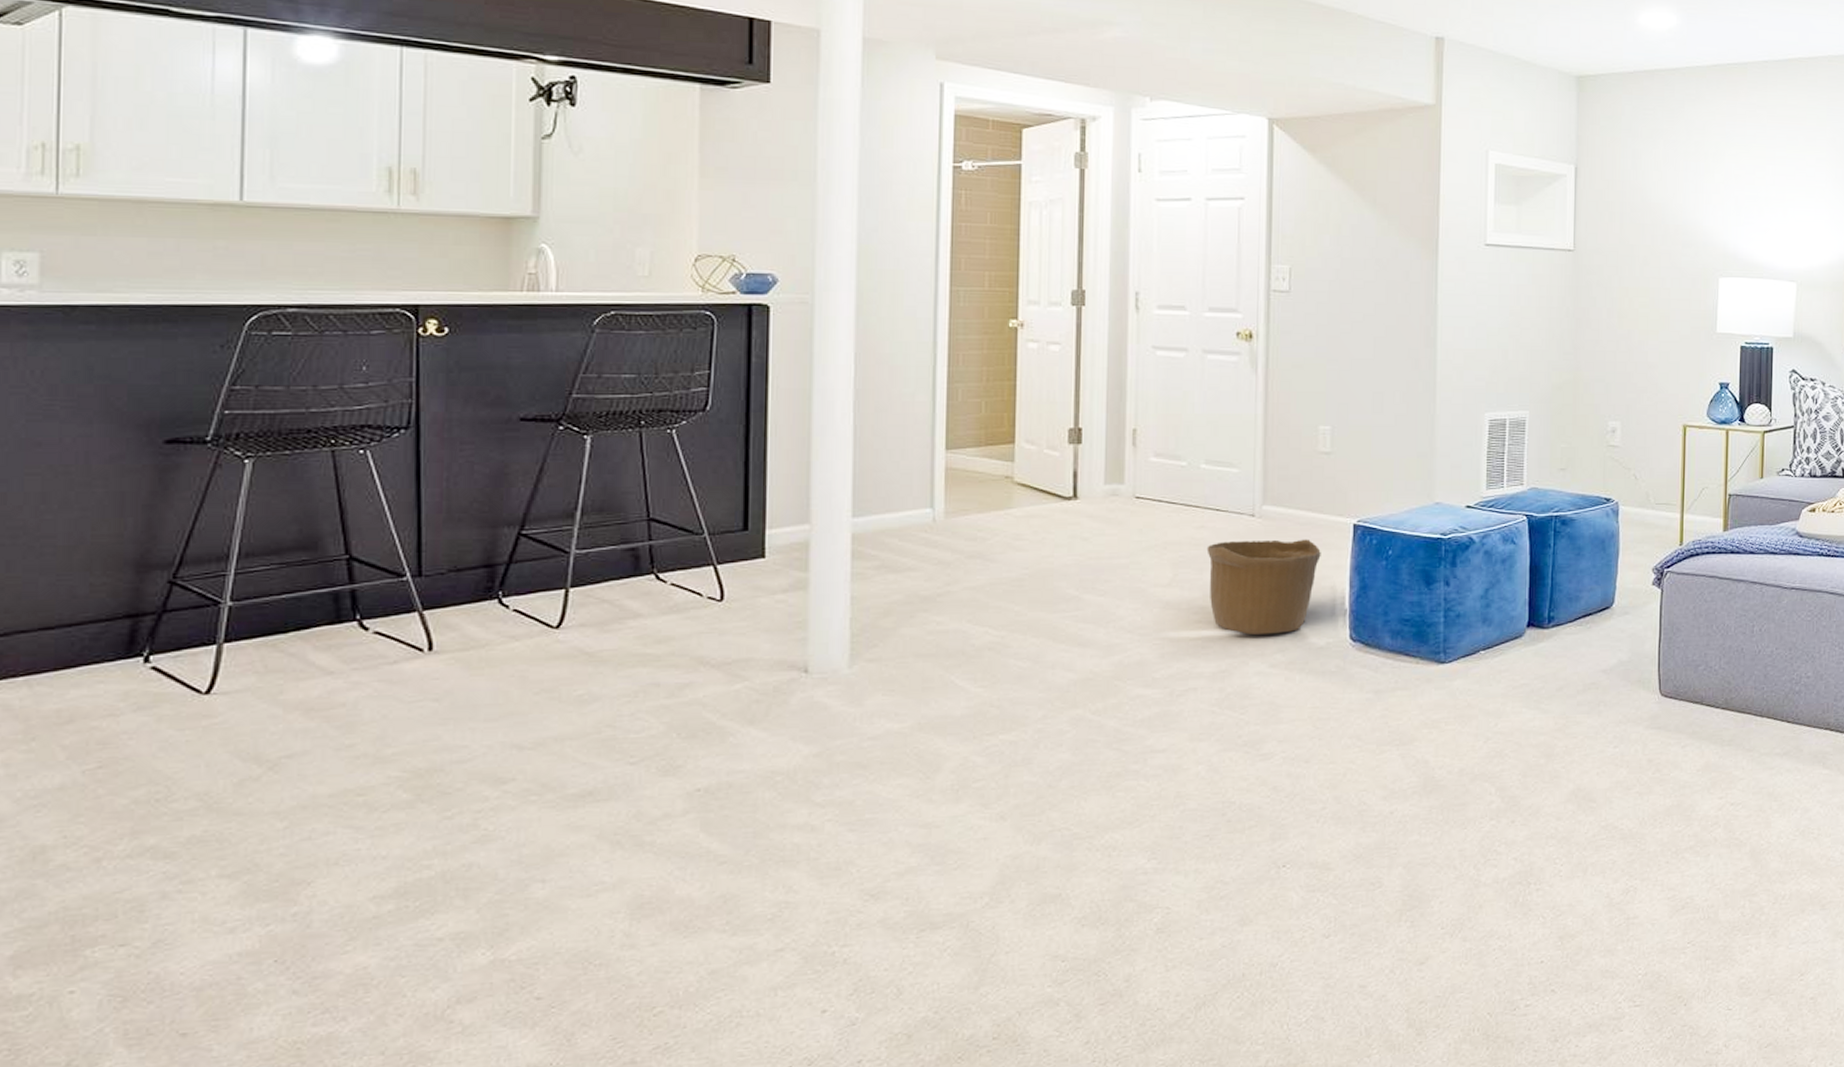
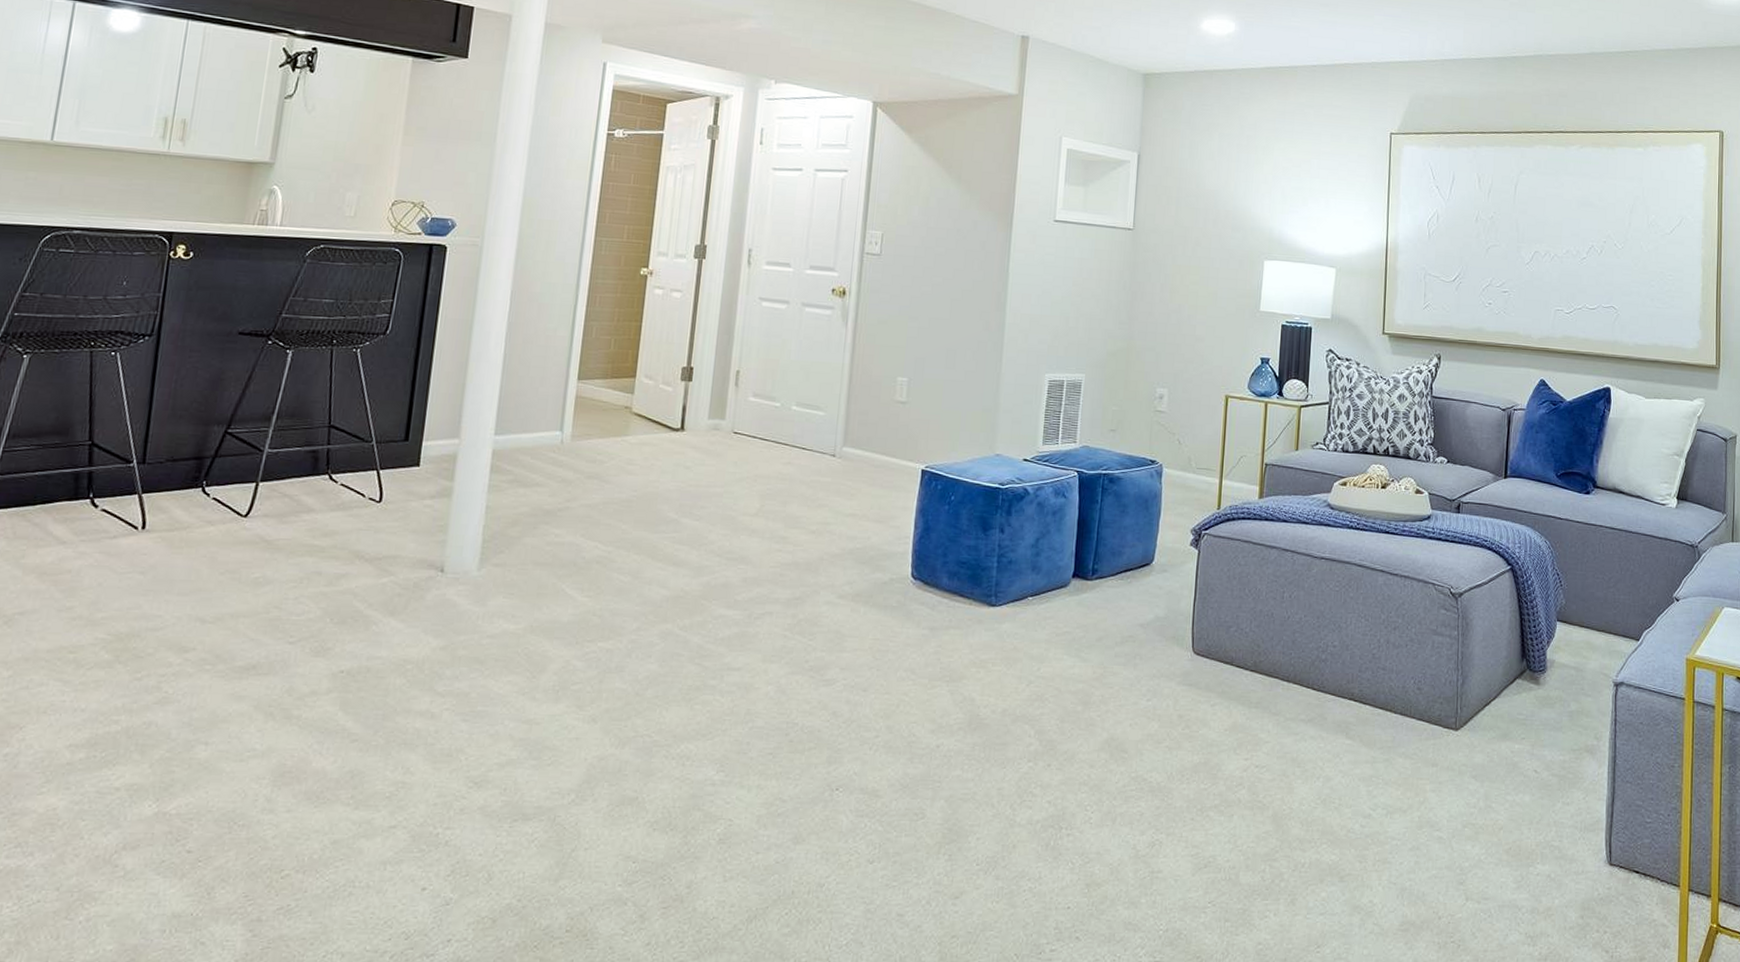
basket: present [1206,539,1321,635] -> none [790,478,891,567]

